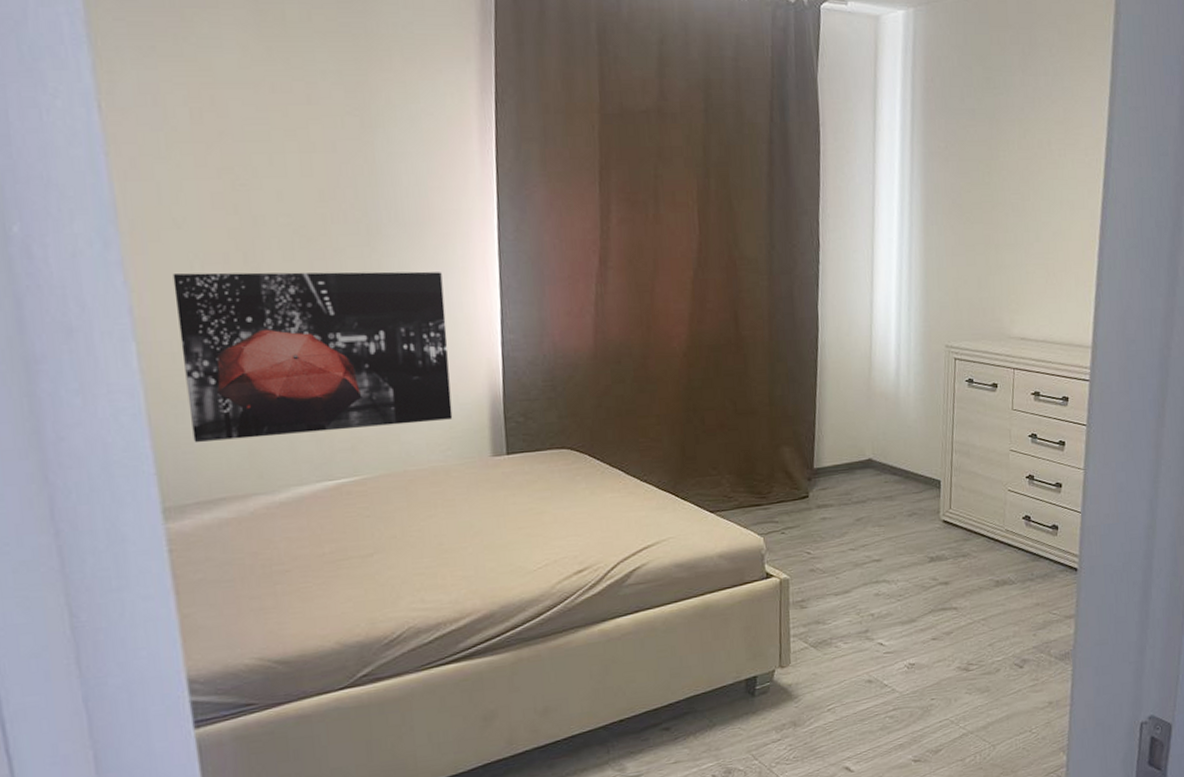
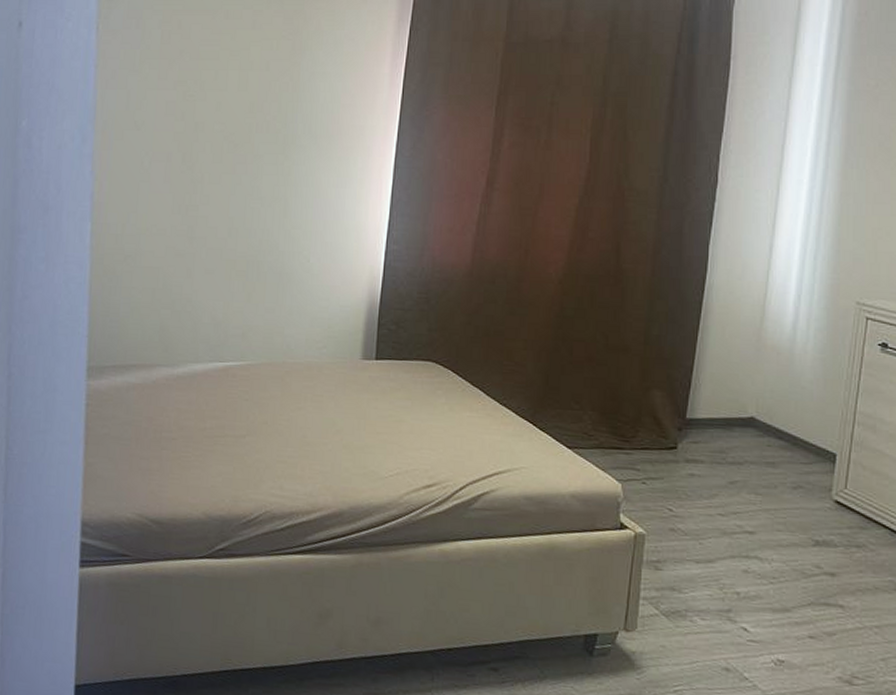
wall art: present [173,271,453,442] -> none [120,168,341,320]

